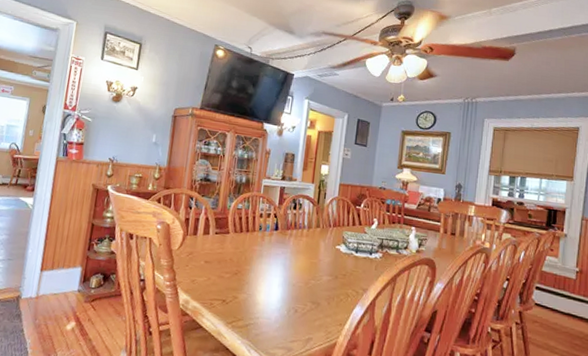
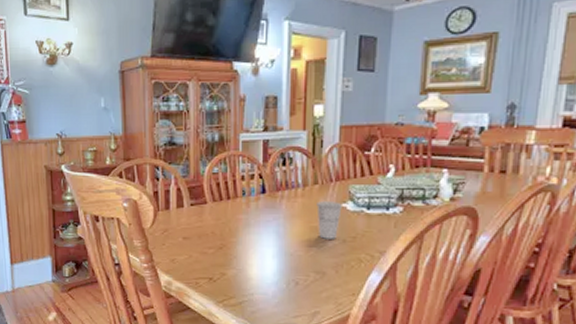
cup: none [317,242,337,275] -> present [316,201,342,239]

